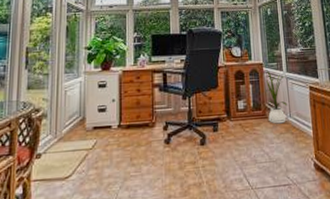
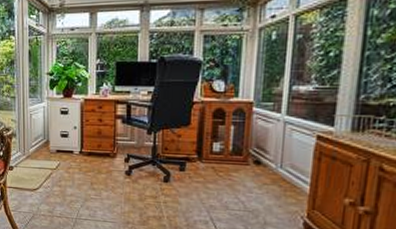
house plant: present [265,70,288,124] -> none [250,110,284,174]

